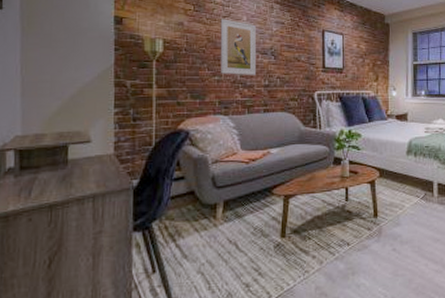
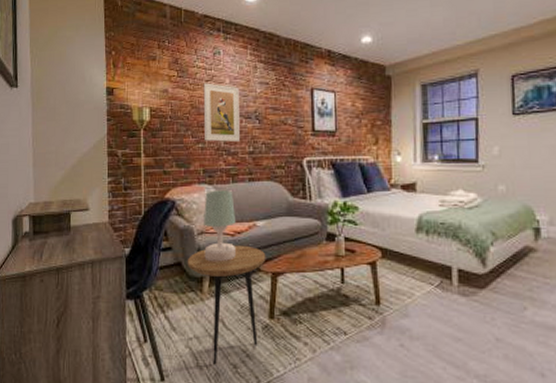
side table: none [200,172,279,286] -> present [187,245,266,365]
table lamp: none [217,120,251,189] -> present [203,190,236,262]

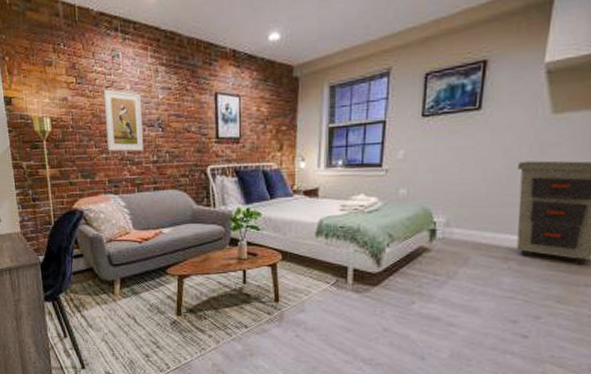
side table: present [187,245,266,365] -> none [98,251,173,355]
table lamp: present [203,190,236,262] -> none [111,199,144,267]

